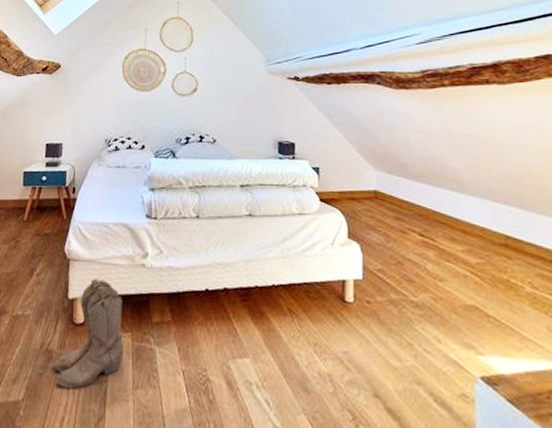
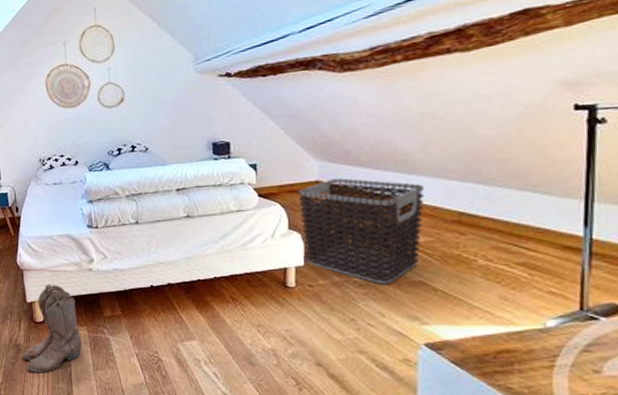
clothes hamper: none [358,190,474,307] -> present [298,178,424,285]

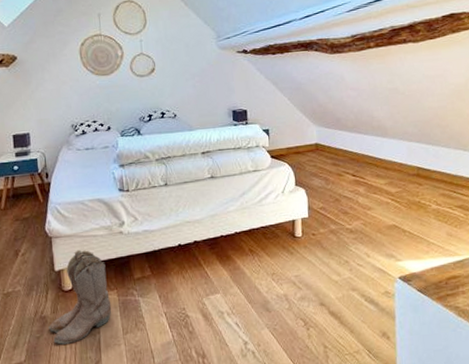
clothes hamper: present [298,178,424,285] -> none [302,141,394,230]

